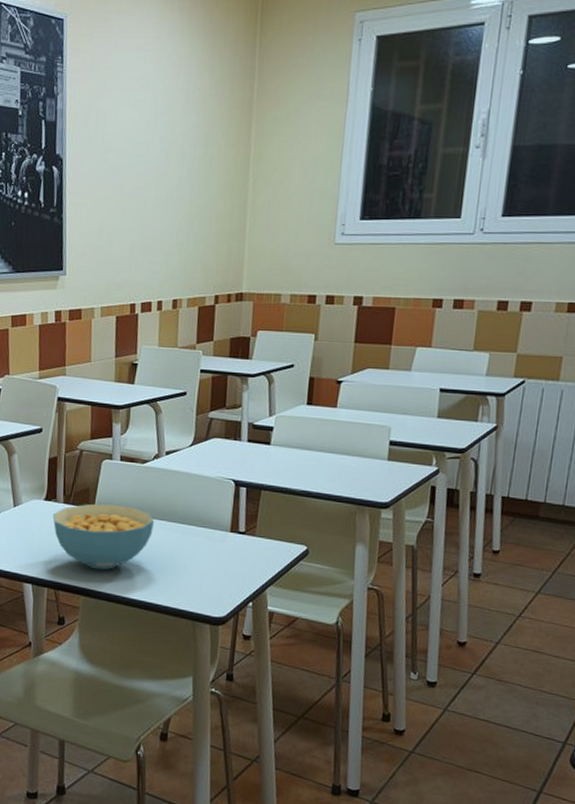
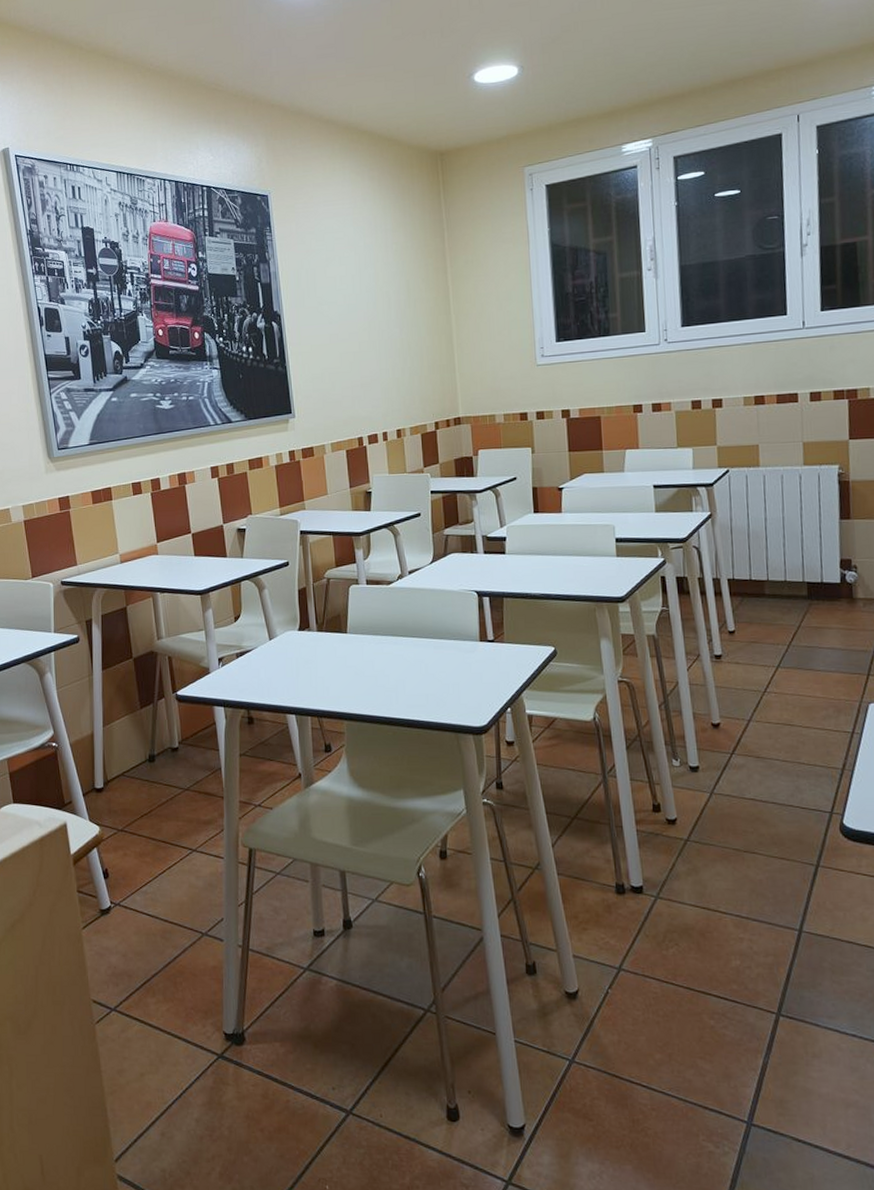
cereal bowl: present [52,503,155,570] -> none [308,627,407,693]

